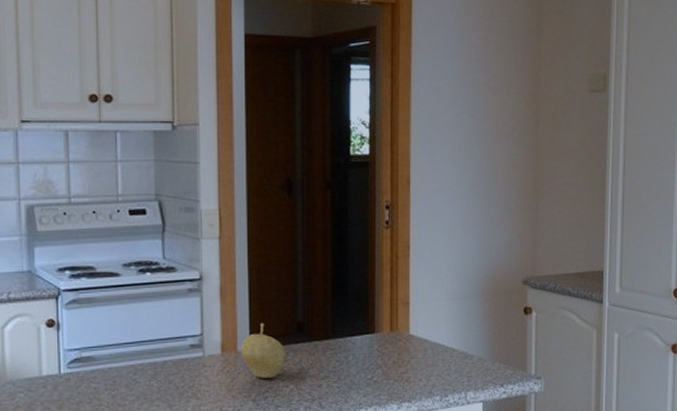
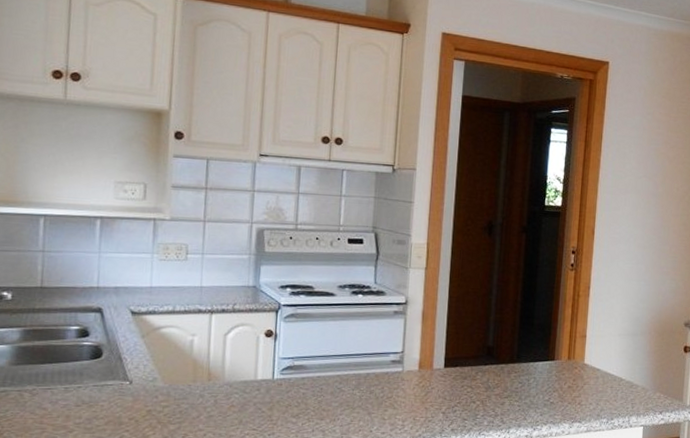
fruit: present [240,322,285,378] -> none [435,345,475,394]

